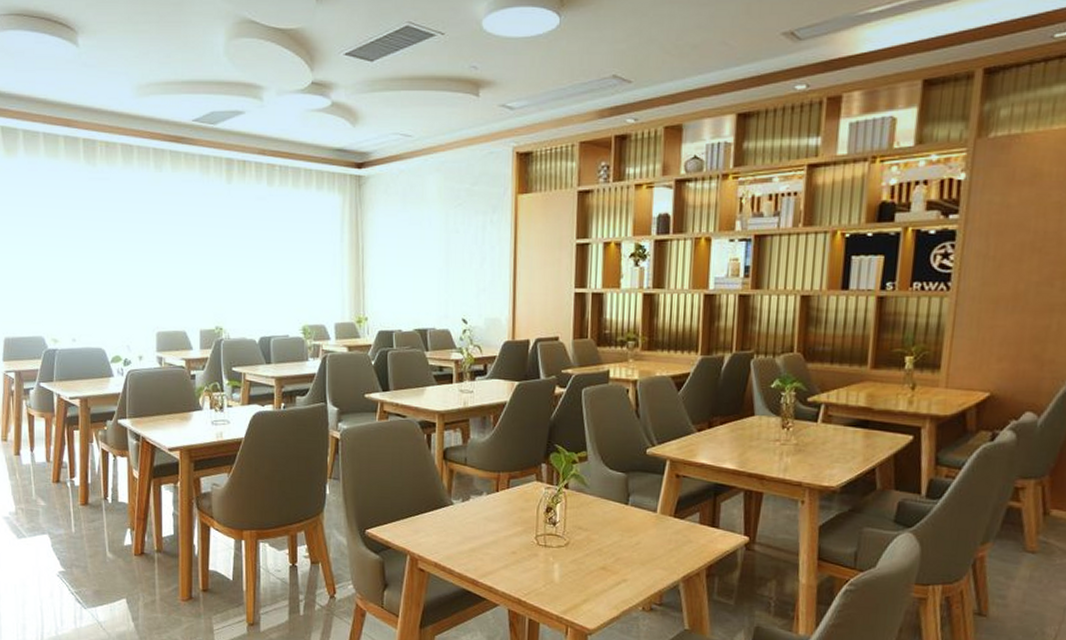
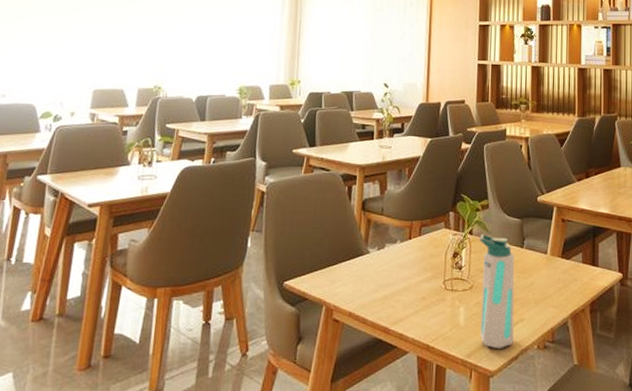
water bottle: none [577,488,618,609] -> present [480,234,515,350]

